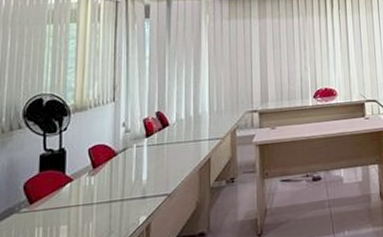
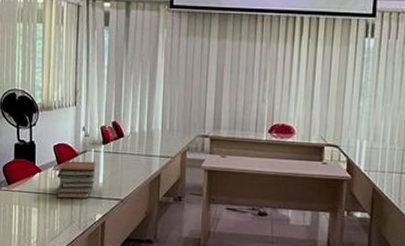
book stack: none [90,158,138,209] -> present [56,161,96,199]

